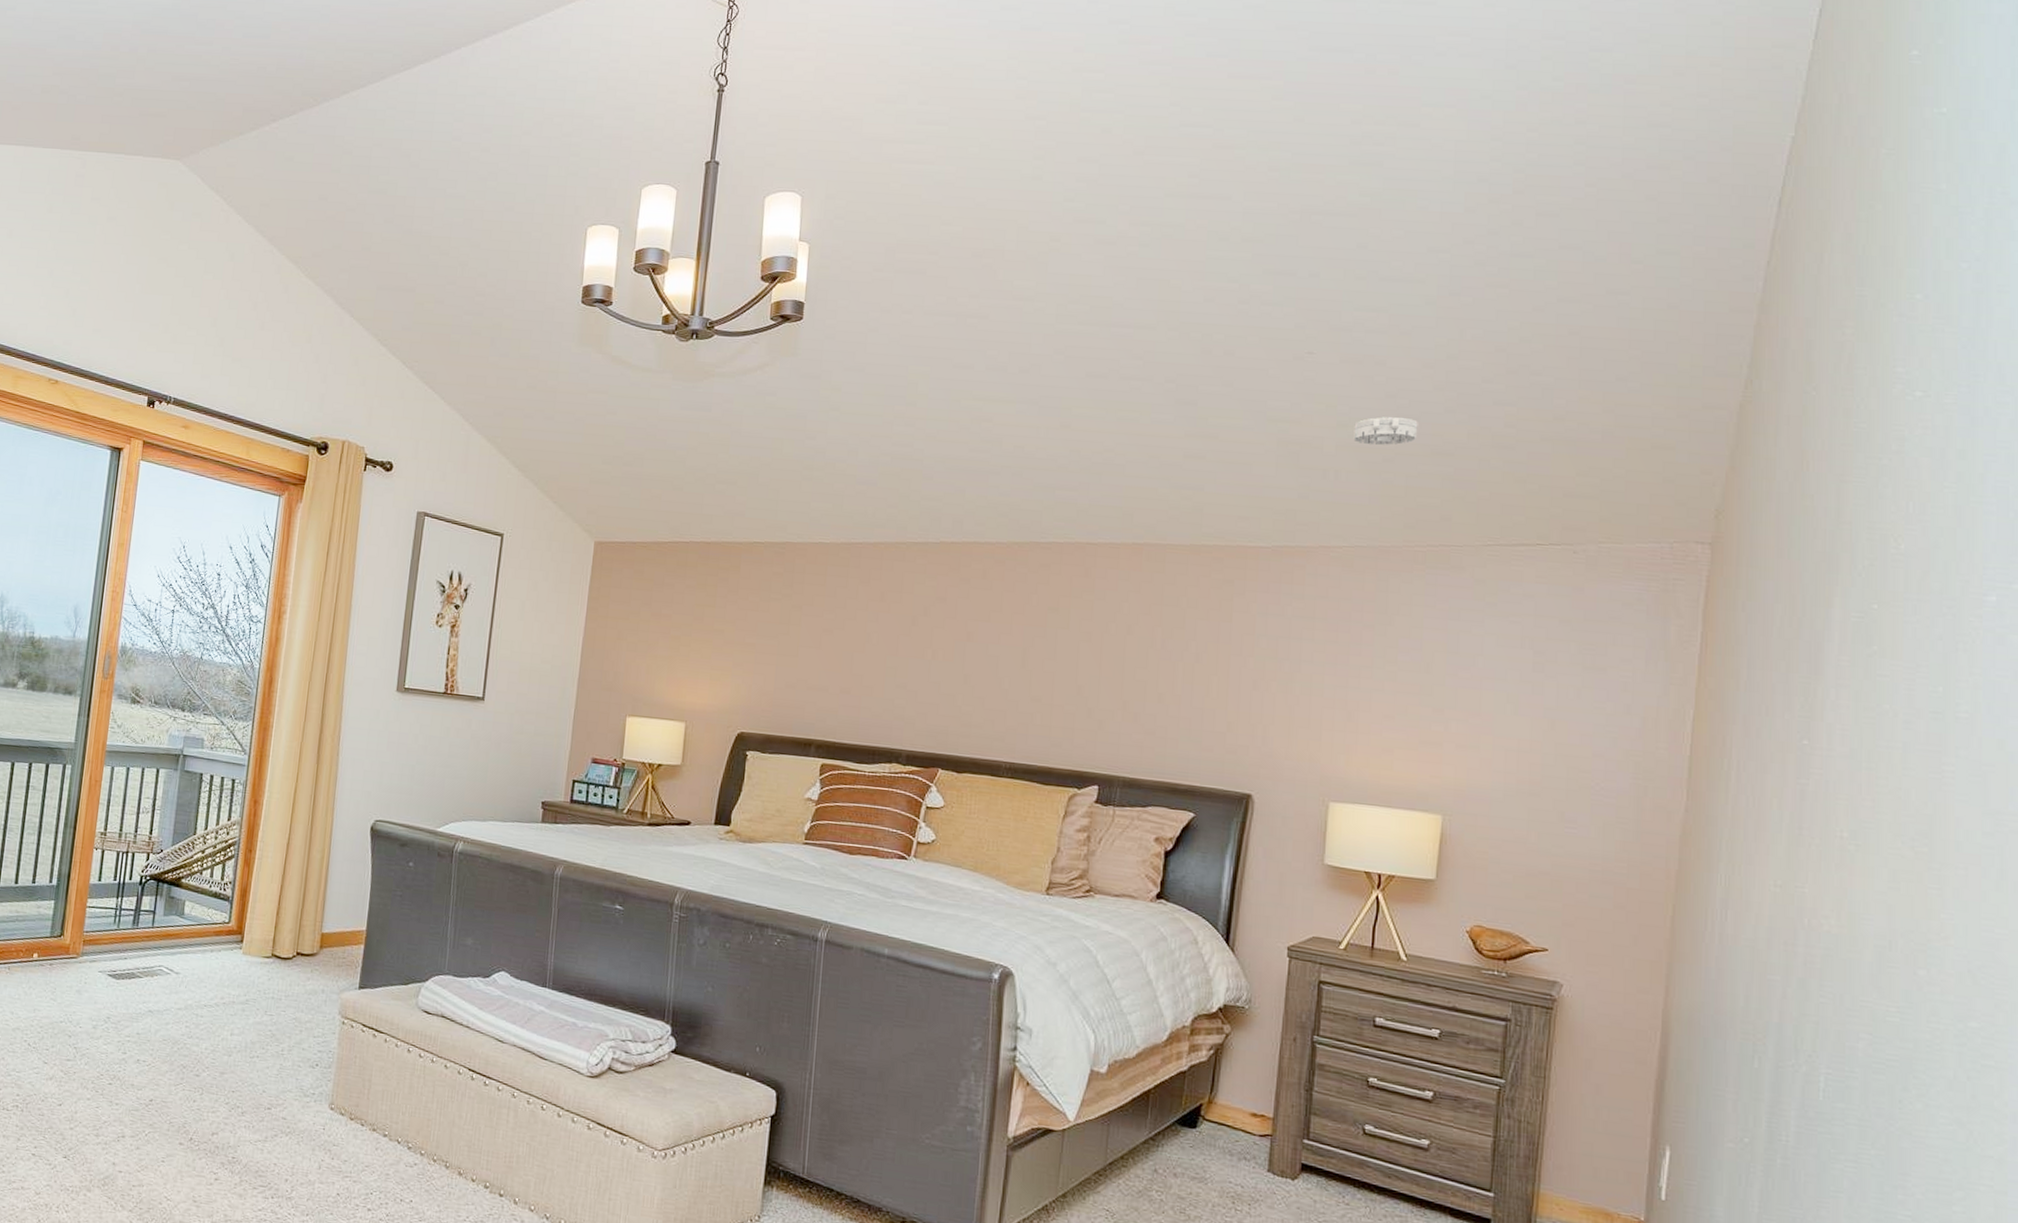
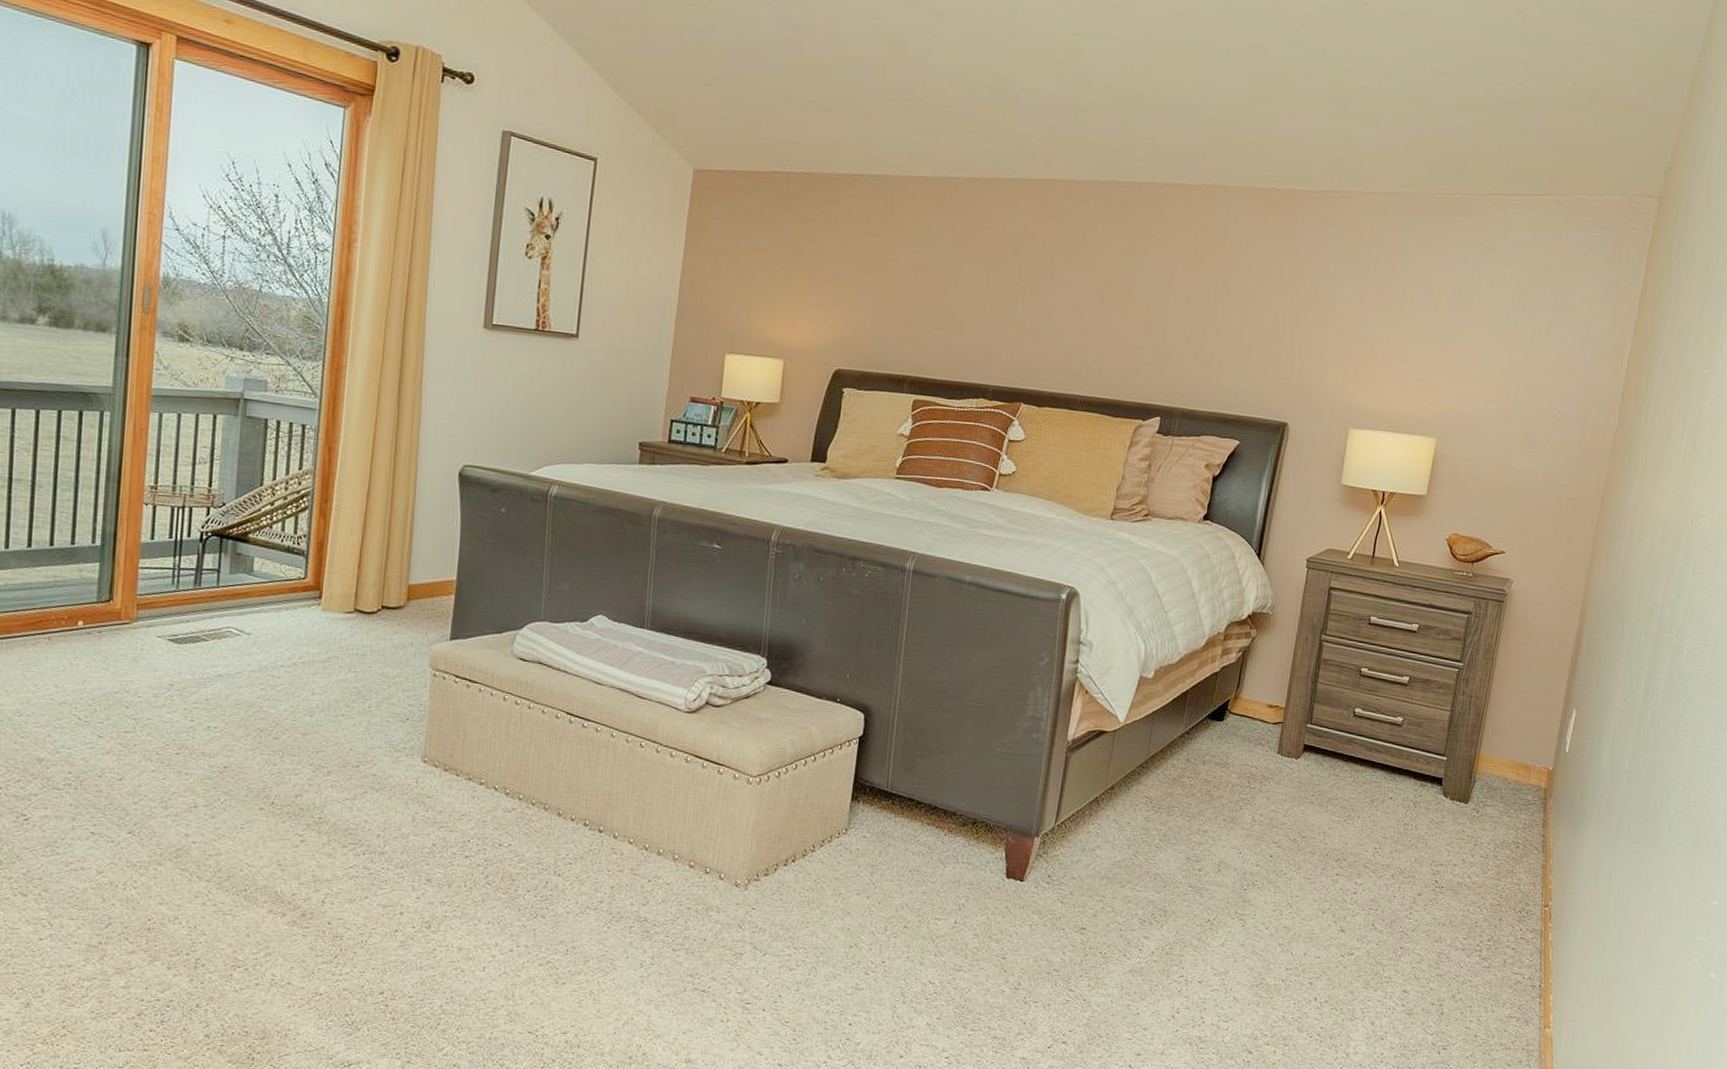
smoke detector: present [1353,416,1418,445] -> none [1394,69,1448,97]

